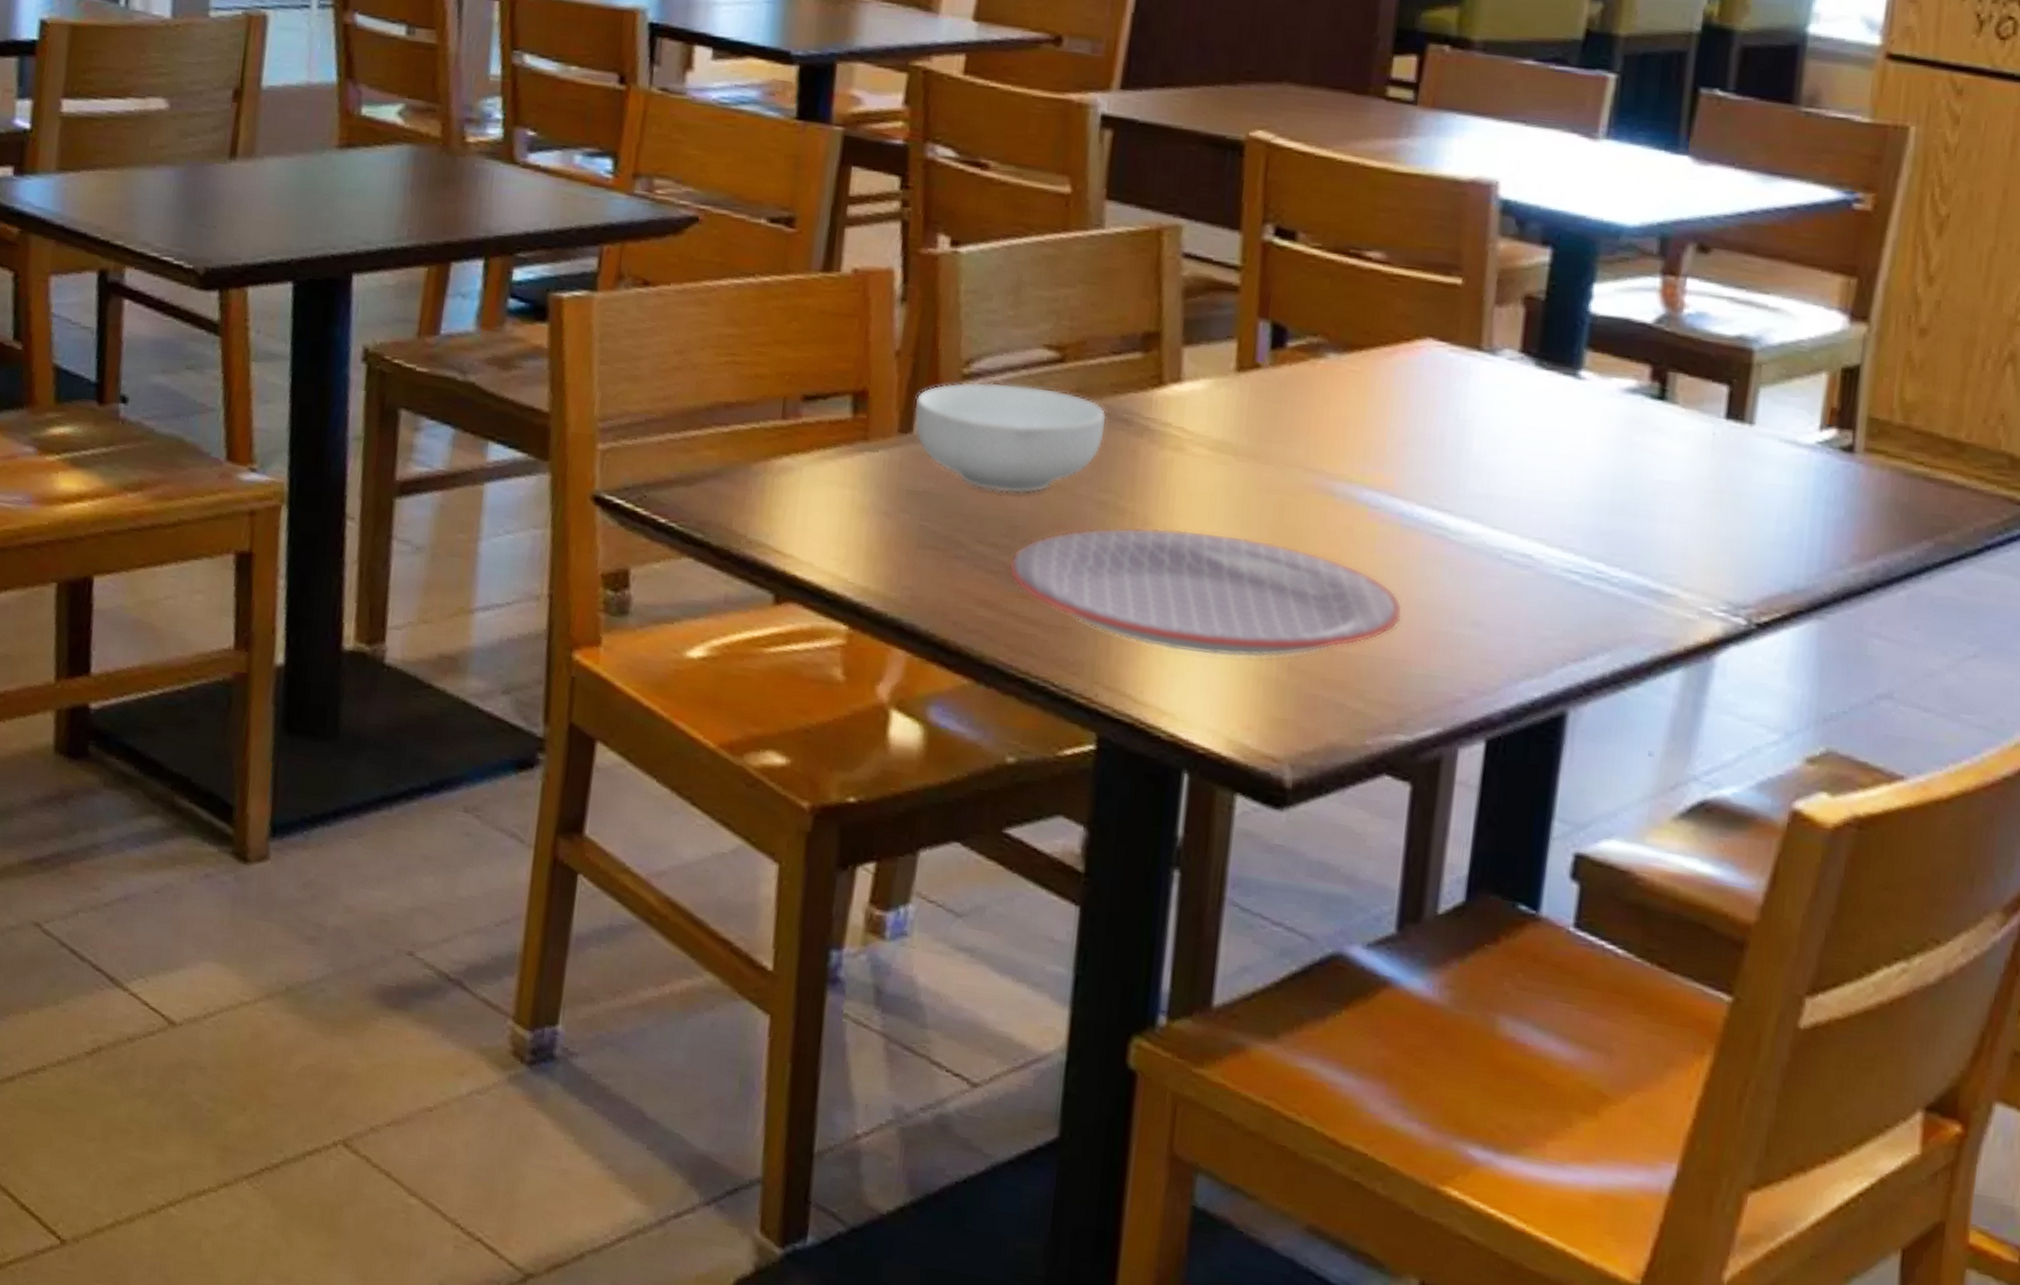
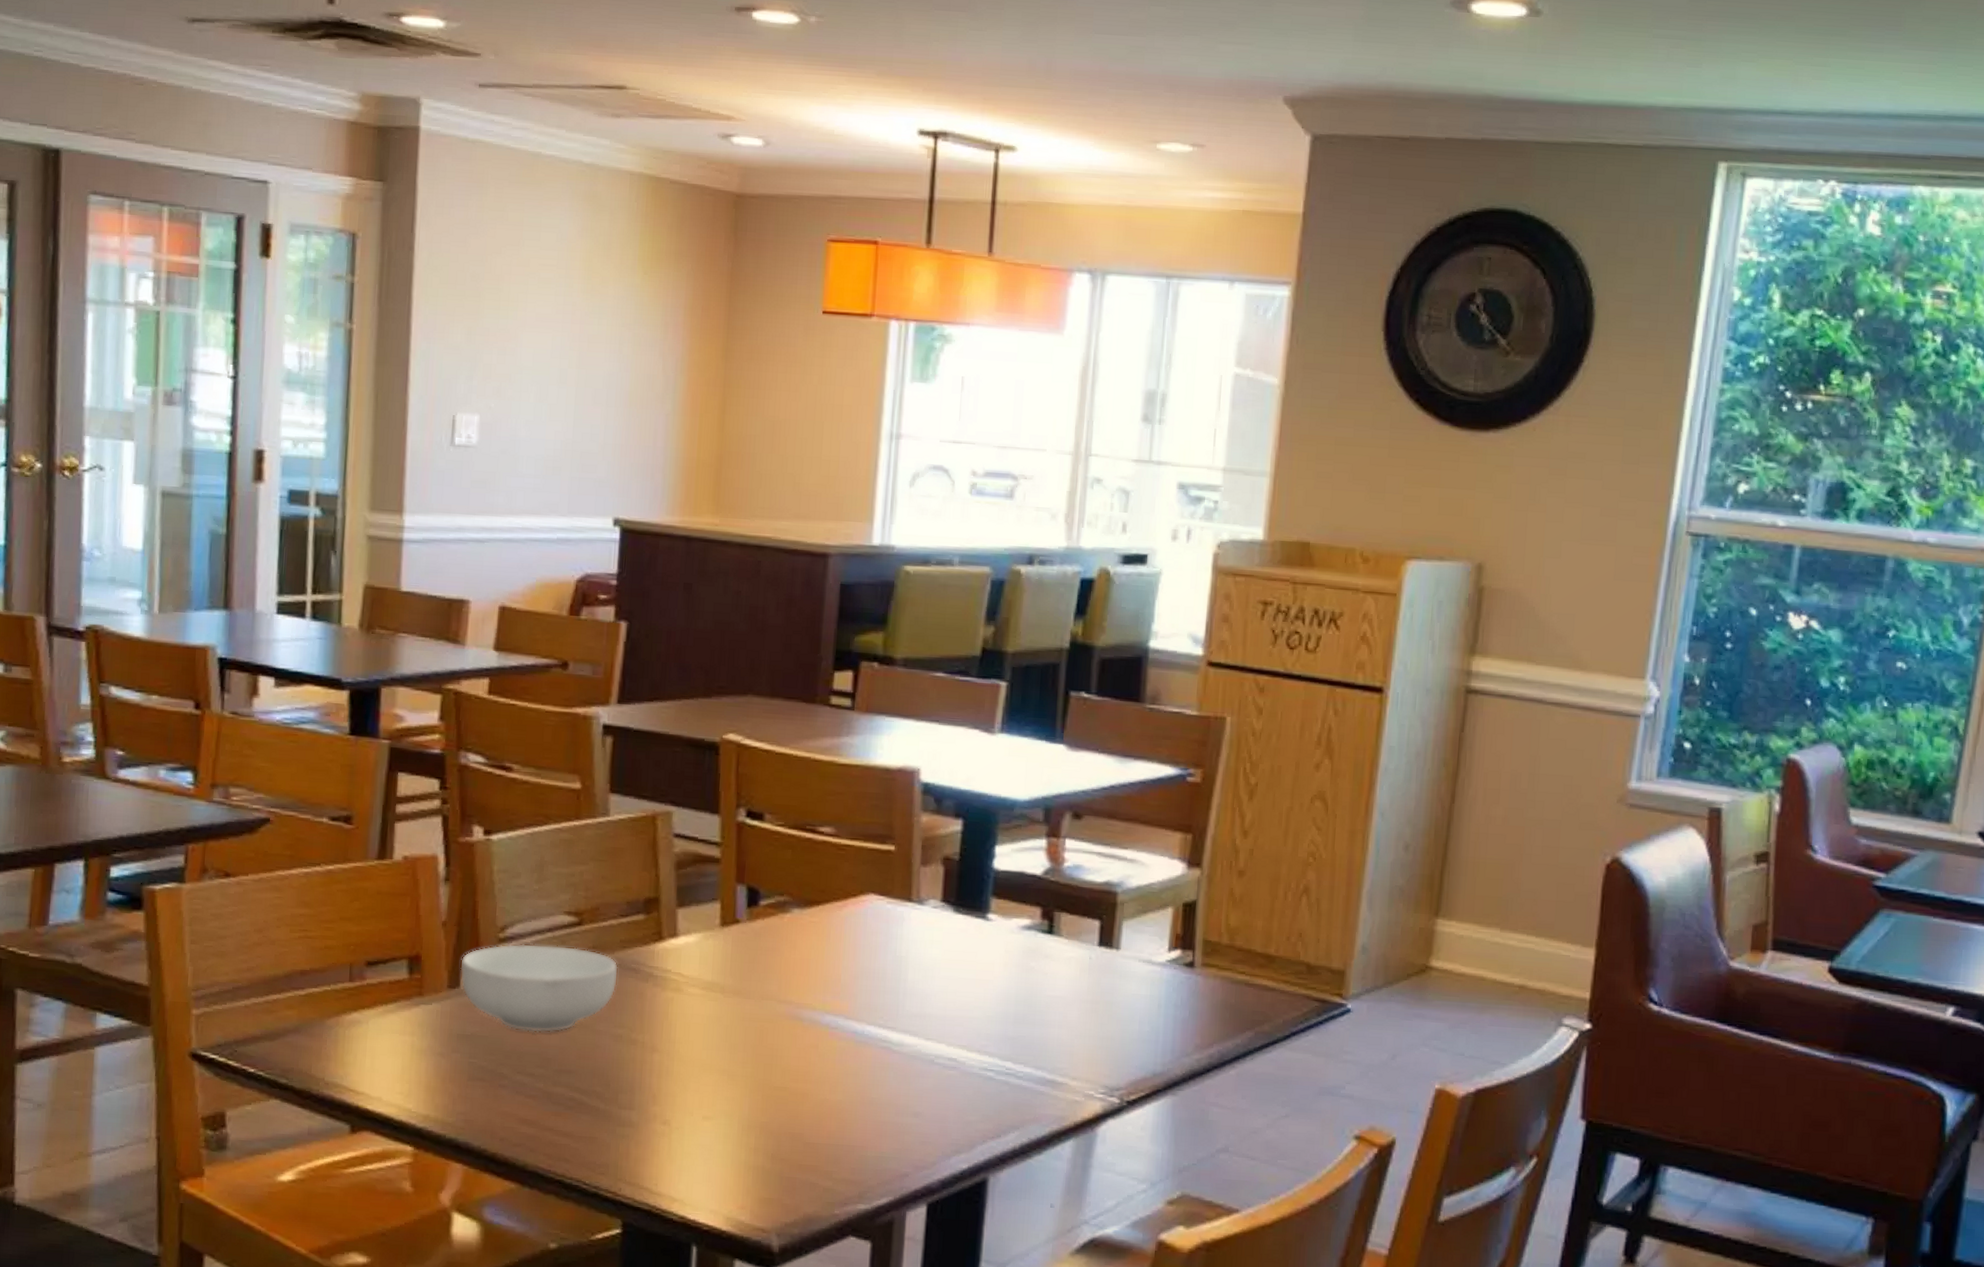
plate: present [1008,527,1403,658] -> none [544,1053,860,1153]

